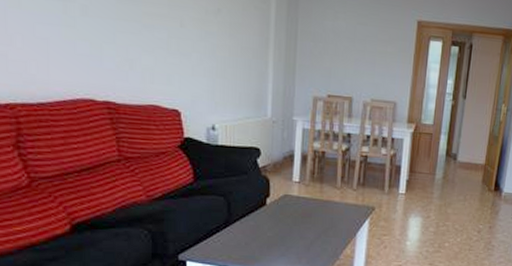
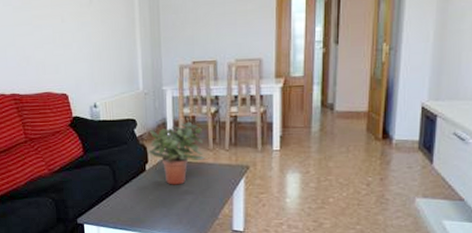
potted plant: none [270,156,332,223] -> present [147,121,205,185]

